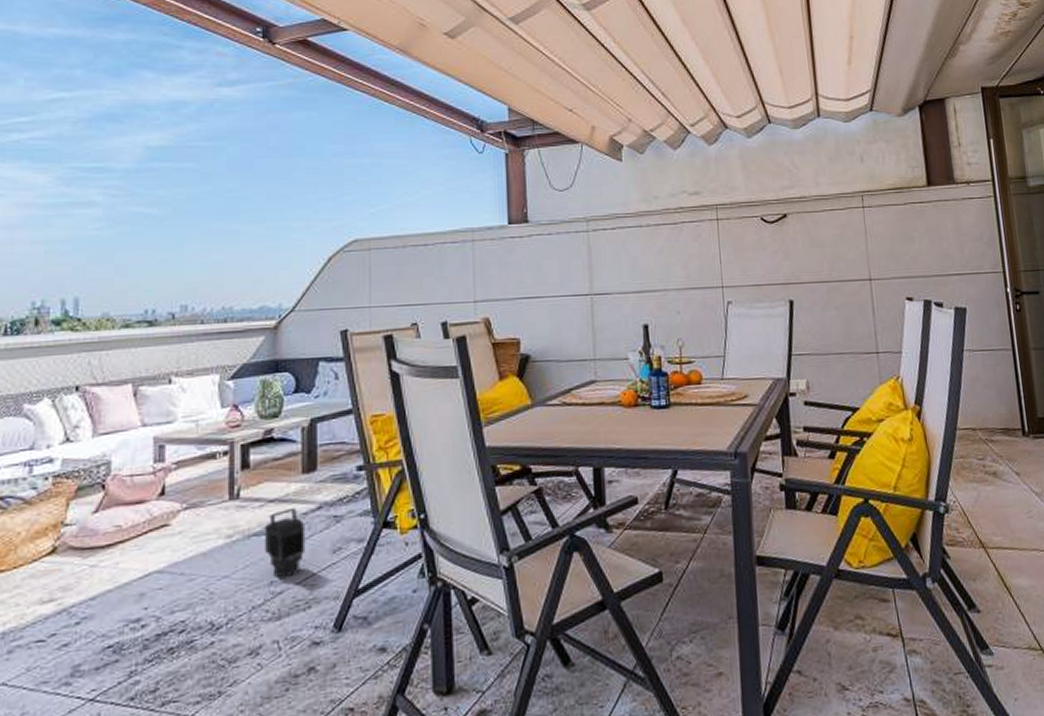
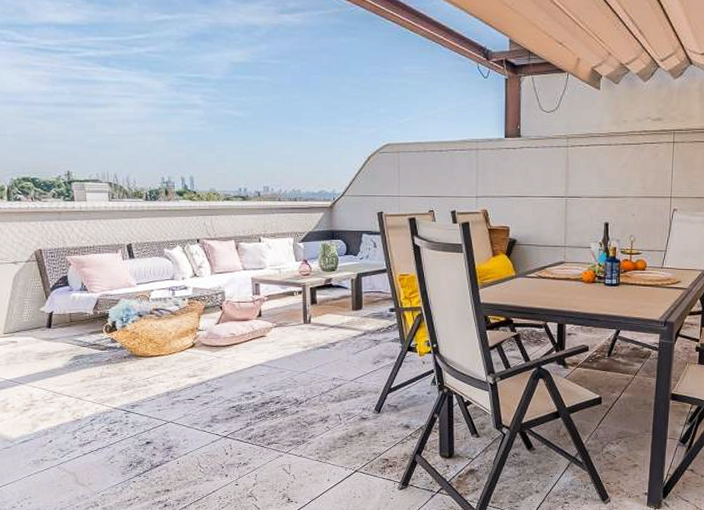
lantern: present [264,507,306,578] -> none [328,332,356,377]

